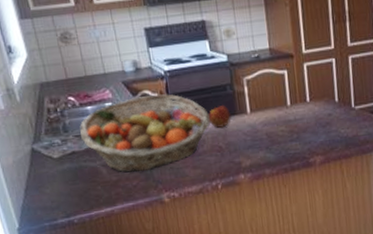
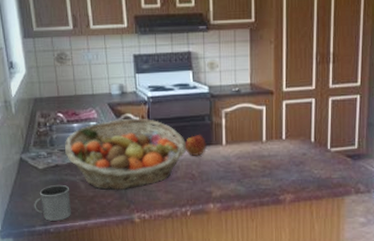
mug: none [53,172,95,212] -> present [34,184,71,221]

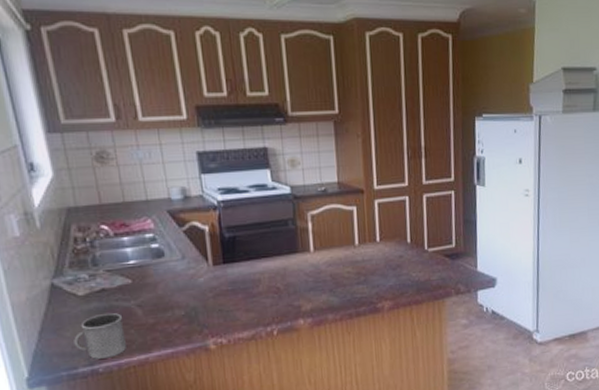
fruit basket: present [65,118,186,191] -> none [113,226,268,315]
apple: present [184,134,207,156] -> none [265,241,292,267]

